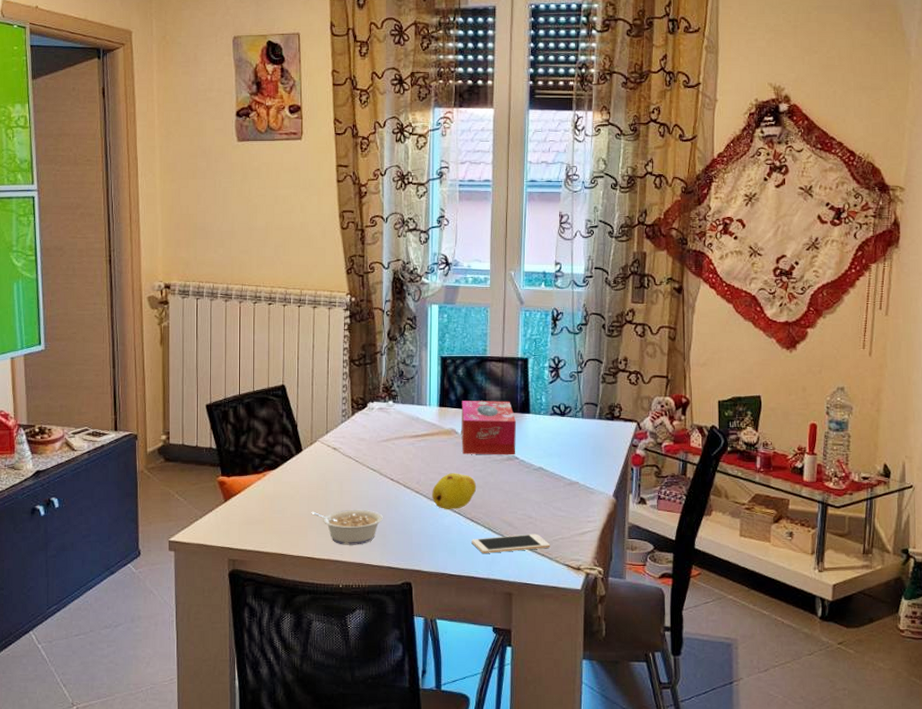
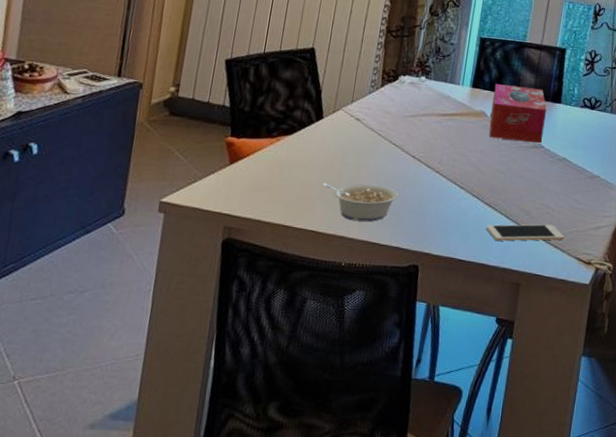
fruit: present [432,473,477,509] -> none [452,155,499,193]

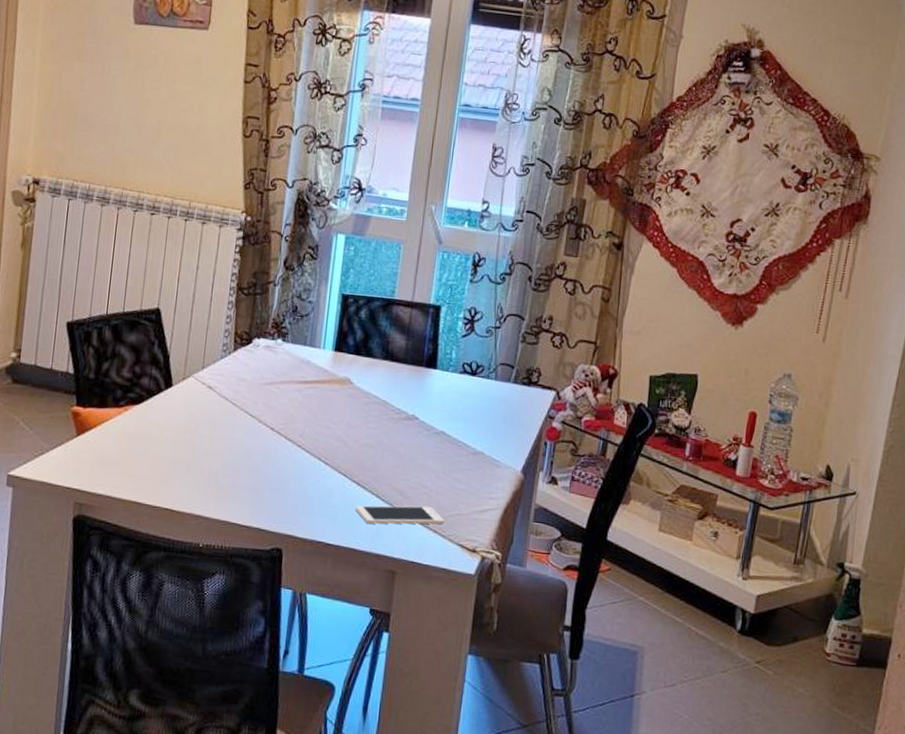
legume: present [322,182,399,222] -> none [175,456,257,501]
tissue box: present [489,84,547,144] -> none [356,347,420,415]

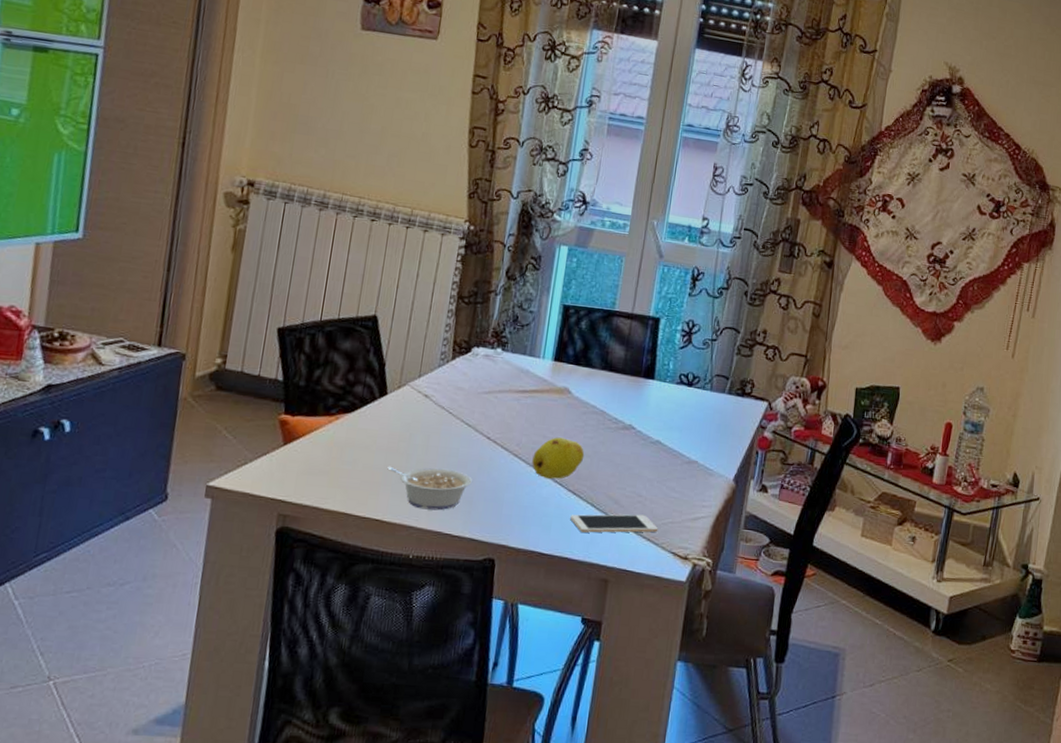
legume: none [175,456,257,501] -> present [387,466,472,511]
fruit: none [316,428,368,470] -> present [532,437,585,479]

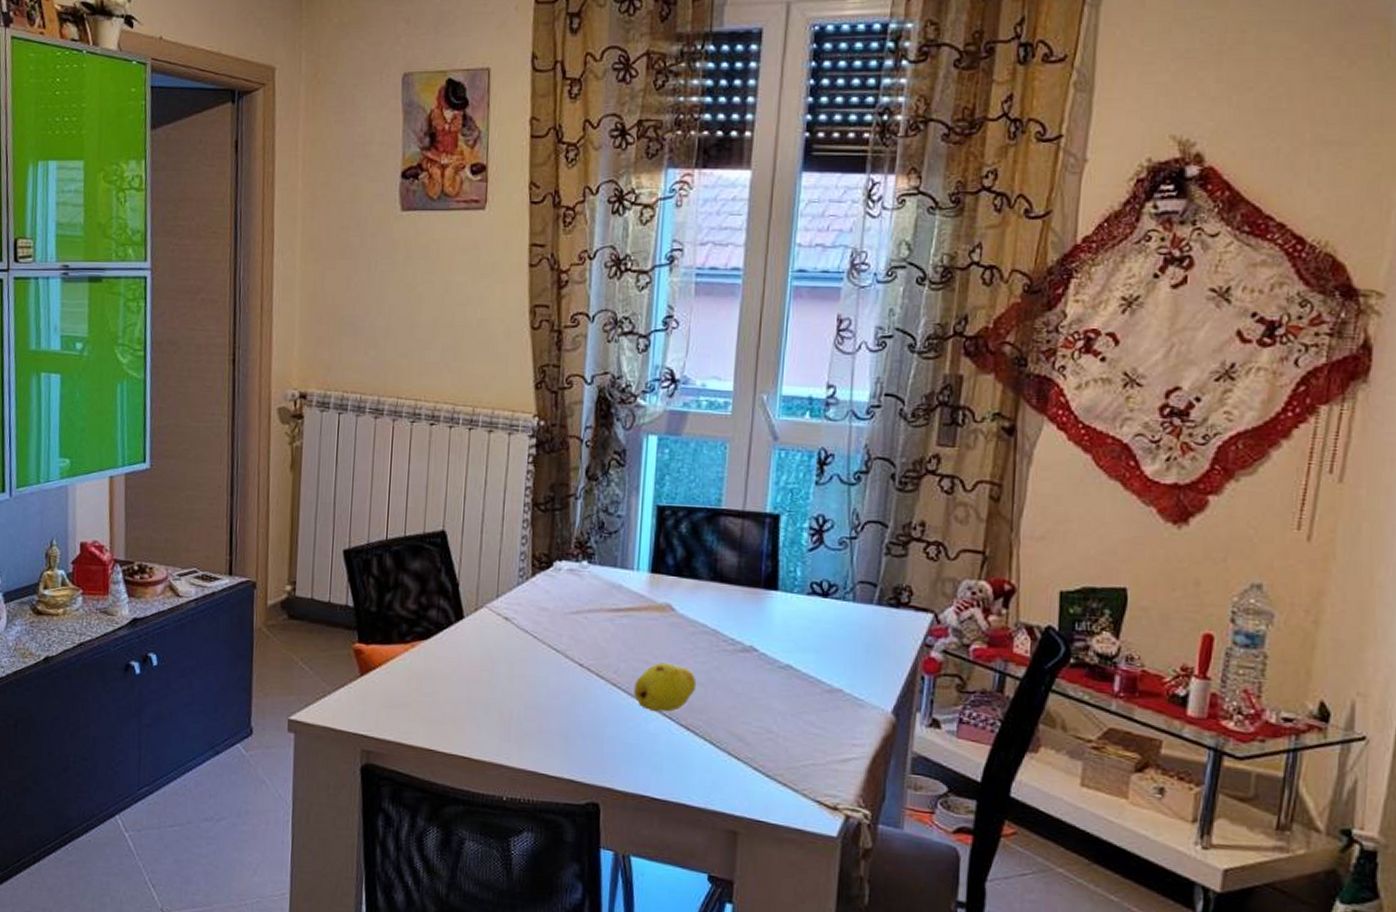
legume: present [387,466,472,511] -> none [471,698,566,748]
cell phone: present [570,514,658,533] -> none [685,753,797,776]

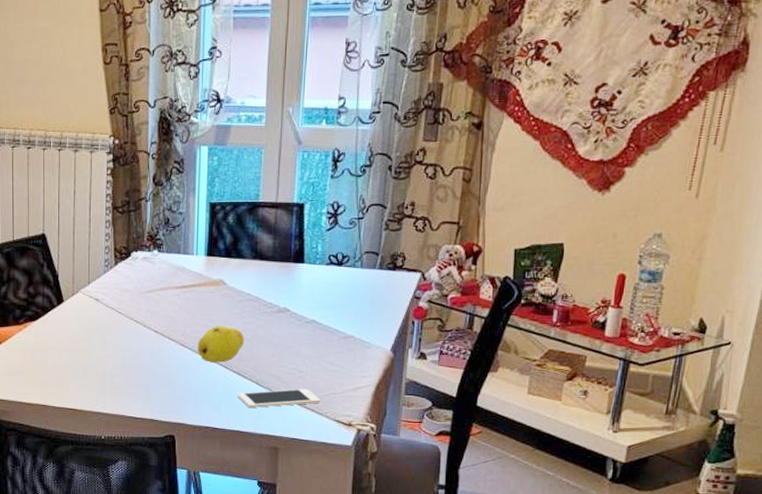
cell phone: none [685,753,797,776] -> present [238,388,321,408]

